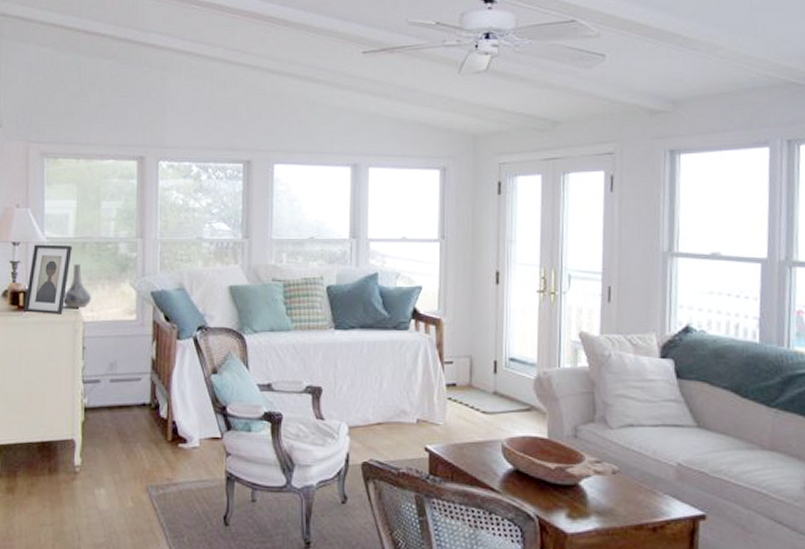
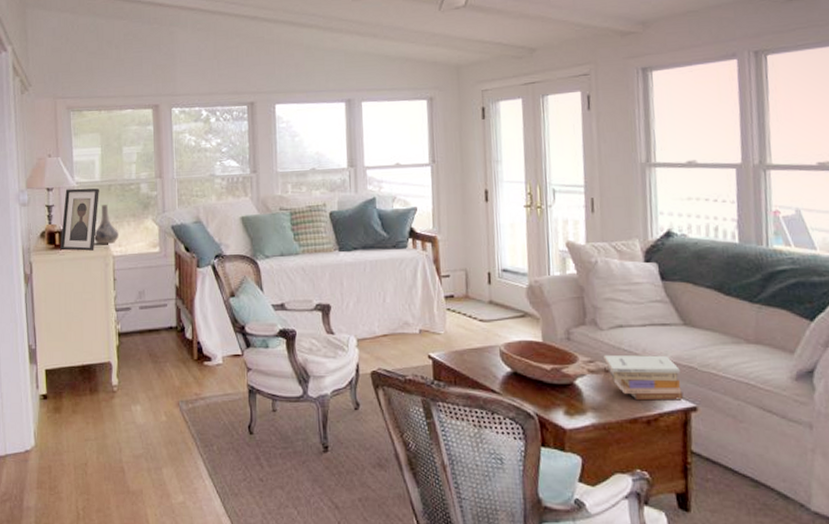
books: none [611,455,693,507] -> present [603,354,684,401]

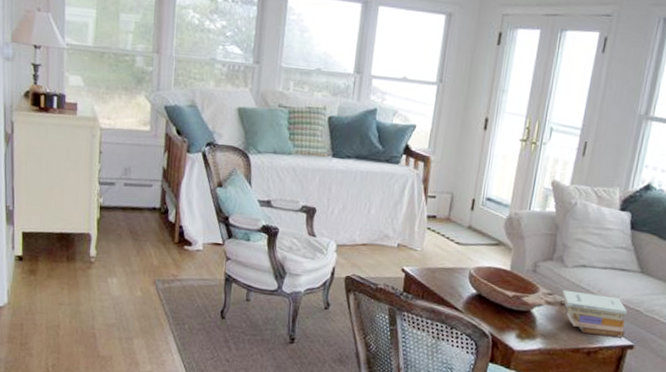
picture frame: present [60,188,99,251] -> none [45,49,91,119]
decorative vase: present [94,205,120,245] -> none [82,72,109,116]

